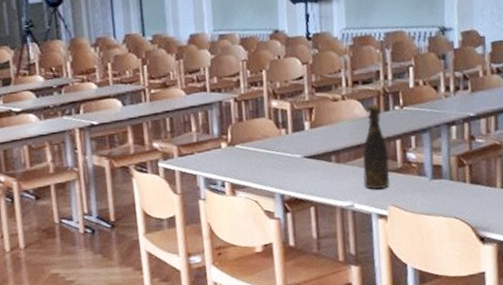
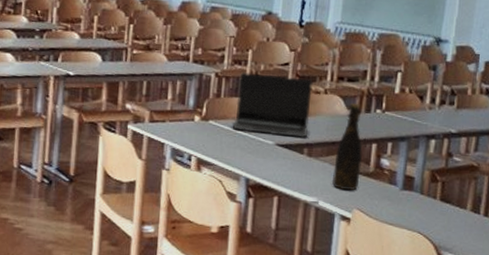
laptop: none [258,89,332,150] -> present [232,72,313,139]

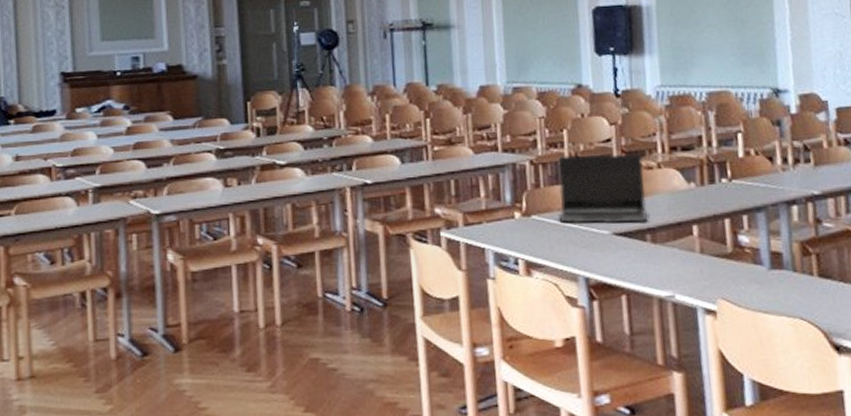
bottle: present [332,102,363,190] -> none [684,174,719,277]

